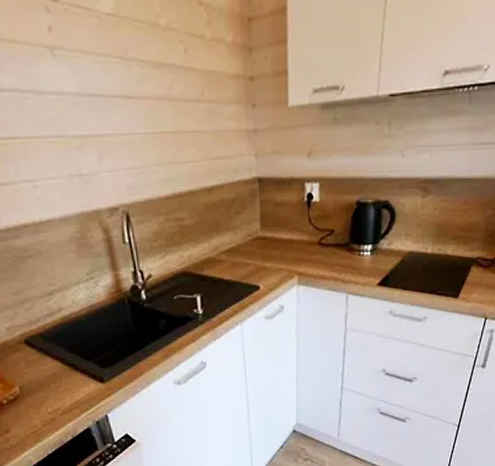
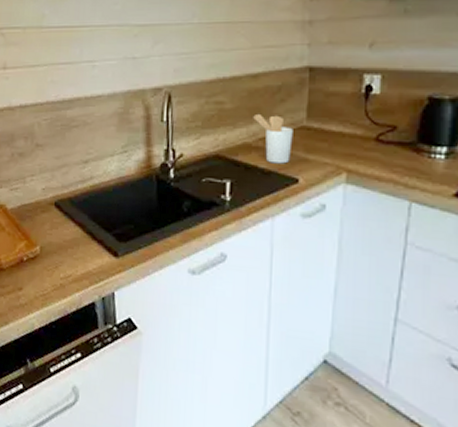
utensil holder: none [213,227,251,274] -> present [253,113,293,164]

